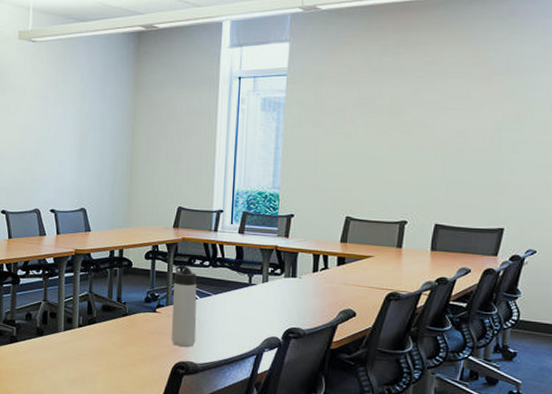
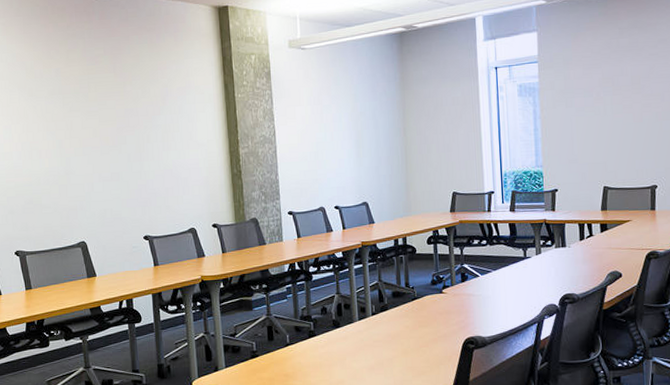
thermos bottle: present [171,265,197,347] -> none [455,246,482,323]

